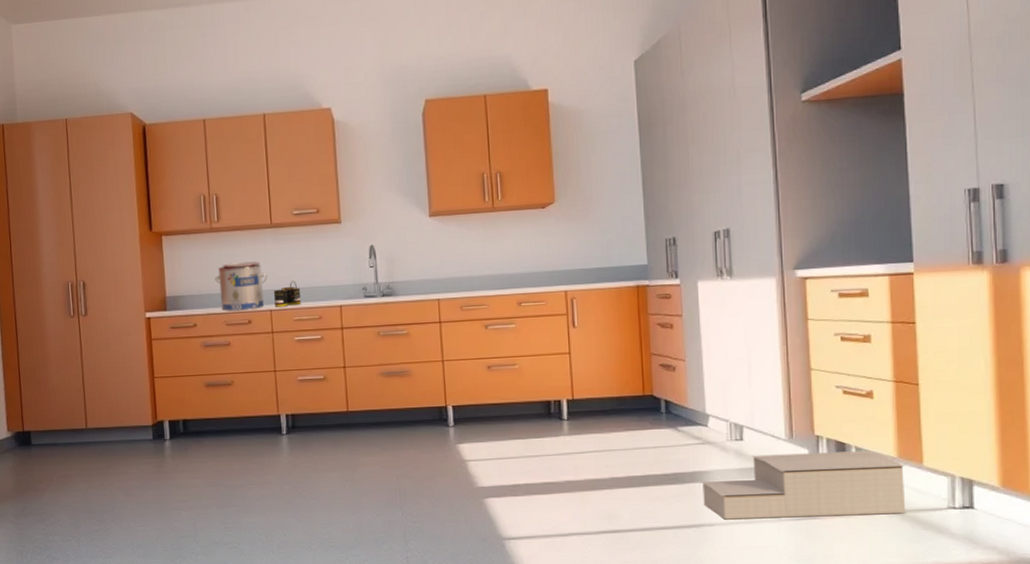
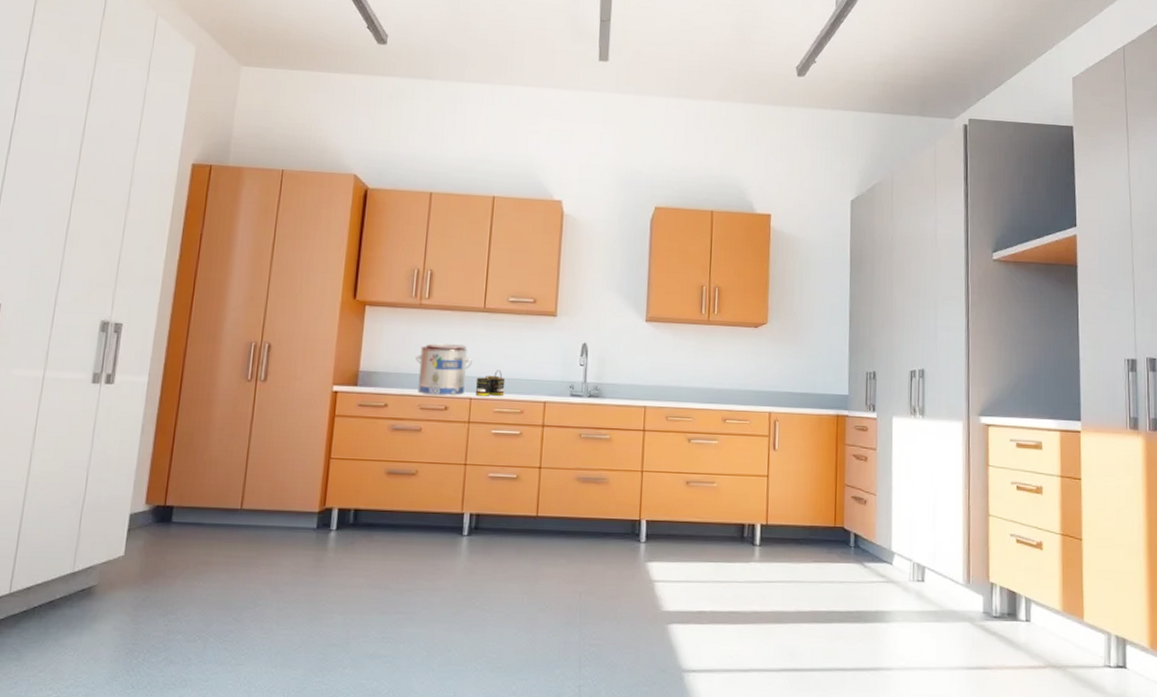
step stool: present [700,451,906,520] -> none [881,598,1068,670]

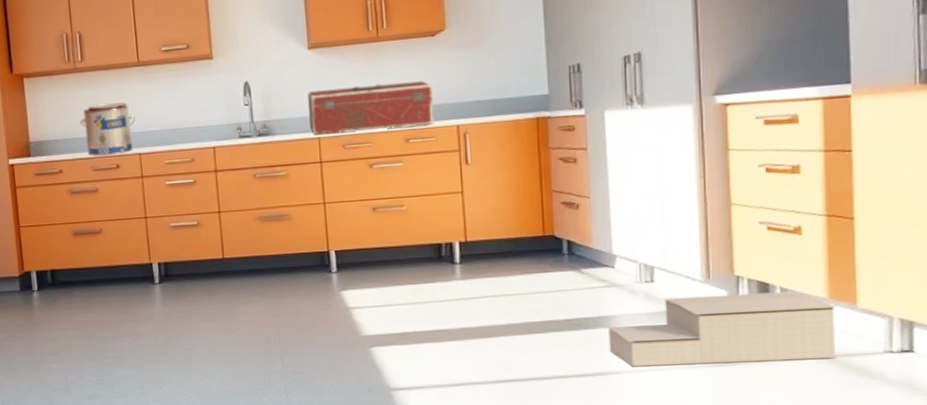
paint can: present [475,370,506,398] -> none [142,122,173,152]
toolbox: none [637,361,751,409] -> present [308,81,434,135]
step stool: none [881,598,1068,670] -> present [605,291,837,367]

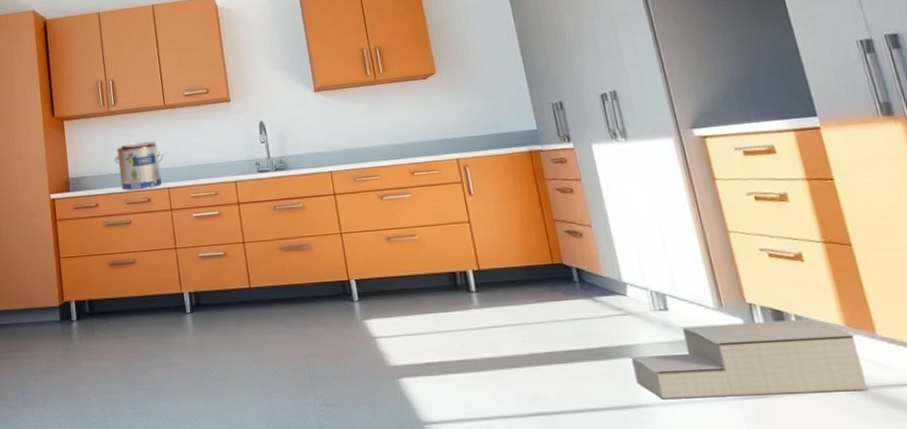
toolbox: present [308,81,434,135] -> none [317,119,435,169]

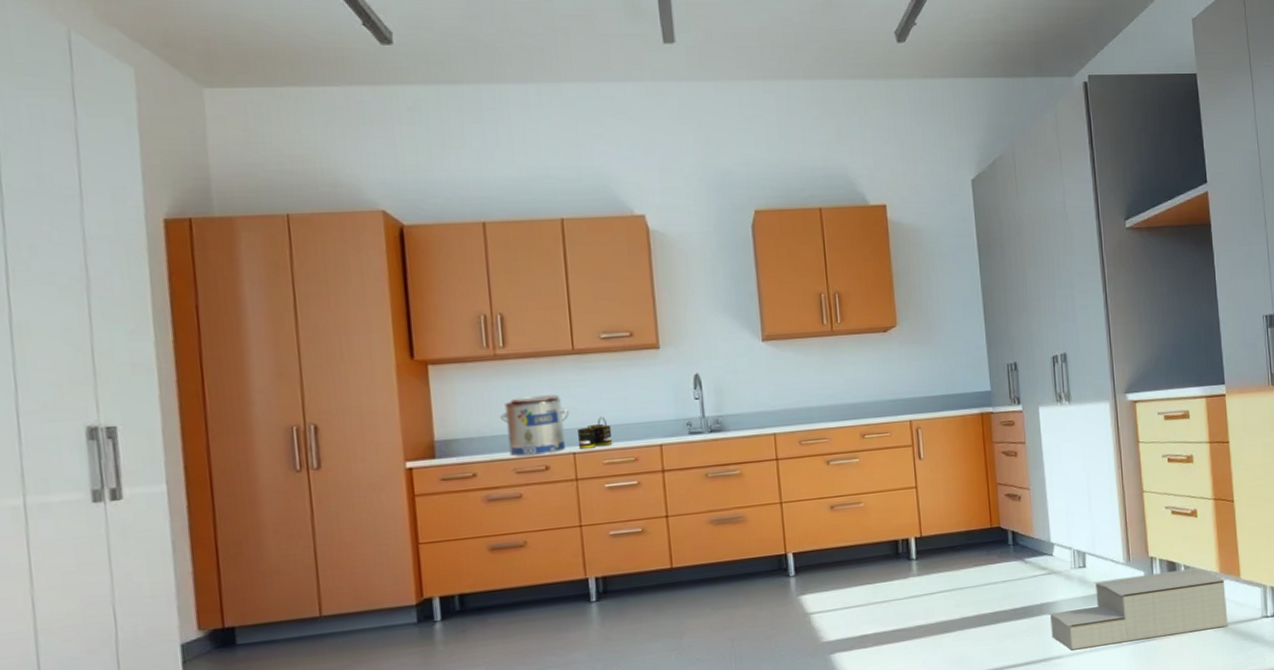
paint can: none [170,158,198,186] -> present [577,417,613,451]

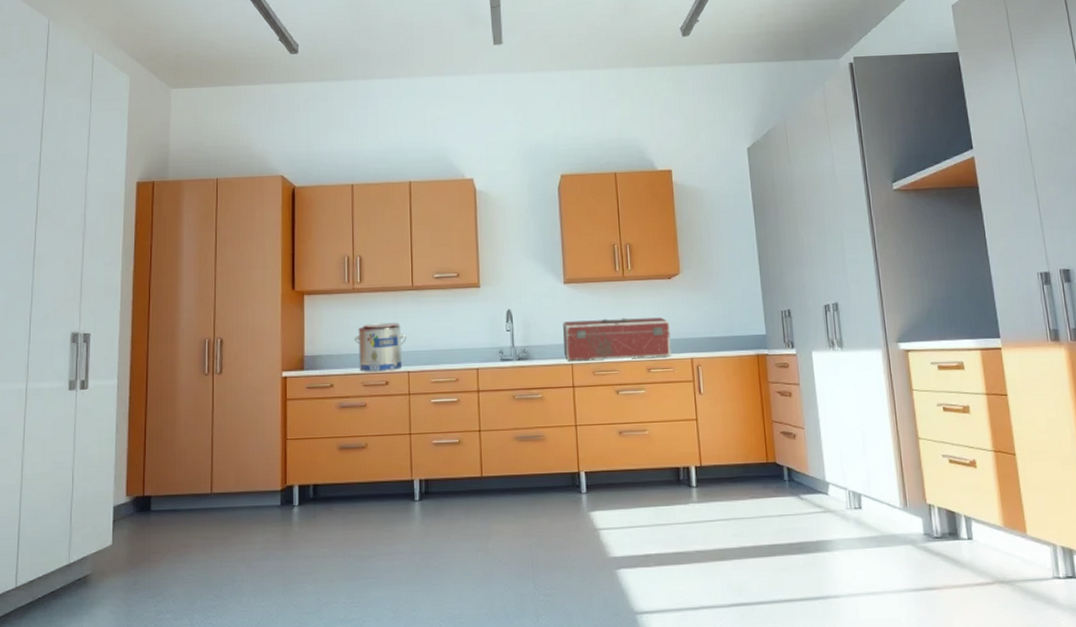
paint can: present [577,417,613,451] -> none [411,342,439,370]
toolbox: none [762,376,888,430] -> present [563,317,672,361]
step stool: present [1047,568,1229,651] -> none [824,520,1016,591]

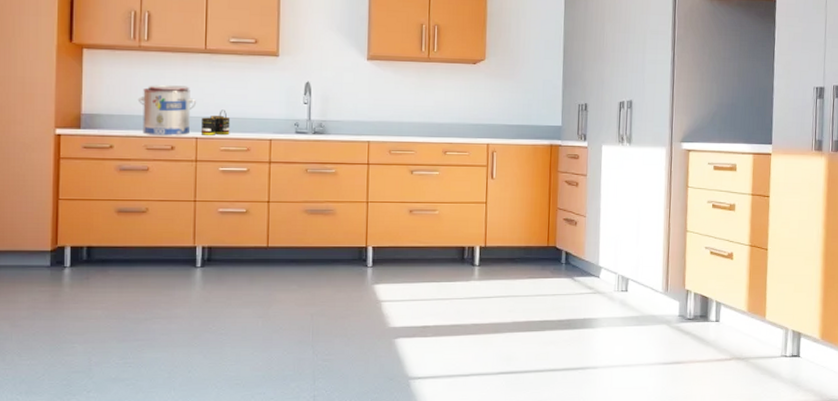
paint can: none [411,342,439,370] -> present [200,109,231,137]
toolbox: present [563,317,672,361] -> none [361,98,470,142]

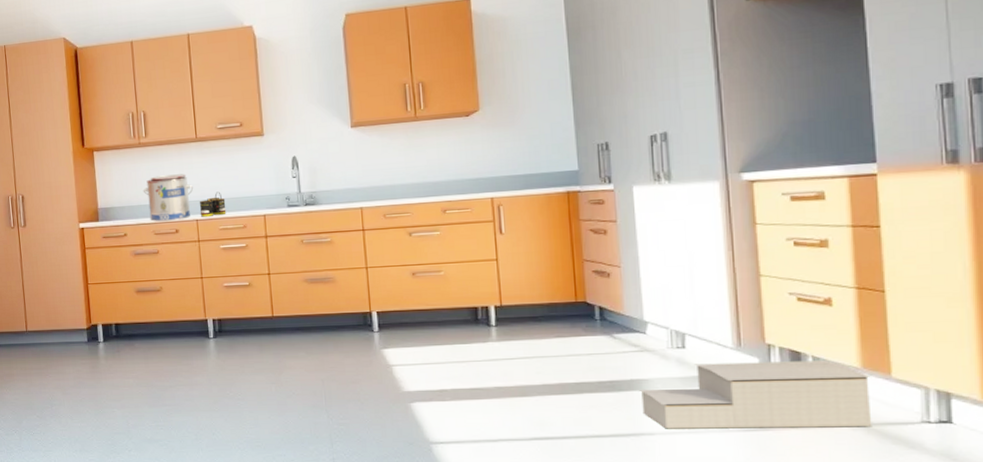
step stool: none [589,305,752,363] -> present [638,360,872,429]

